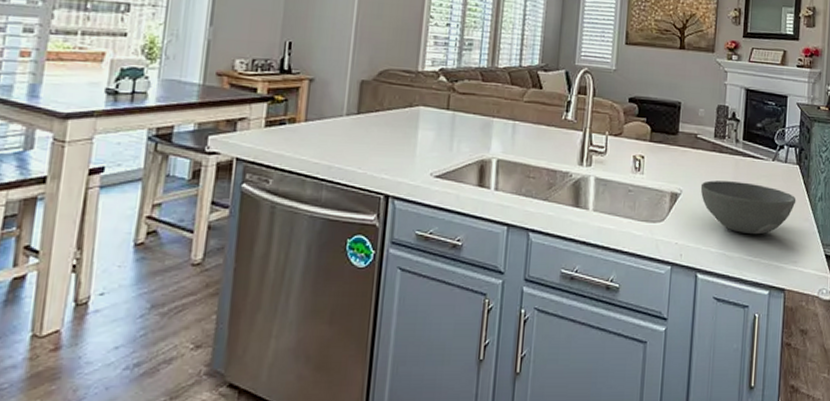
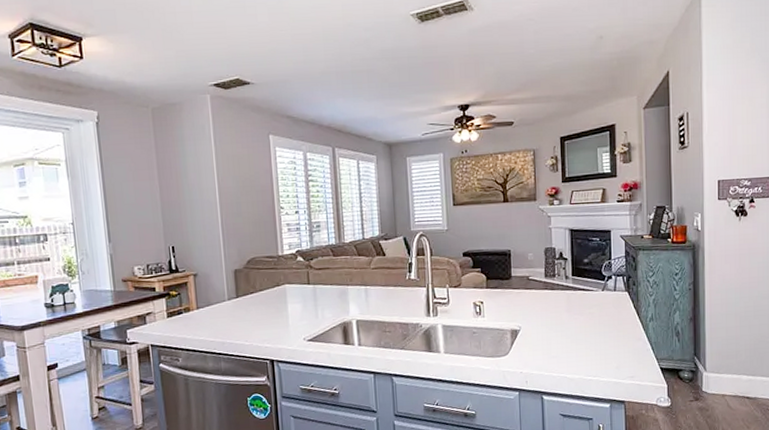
bowl: present [700,180,796,235] -> none [537,313,628,358]

